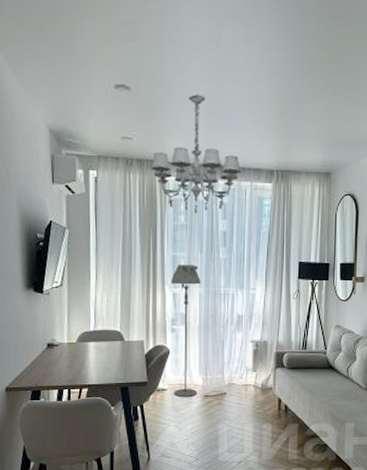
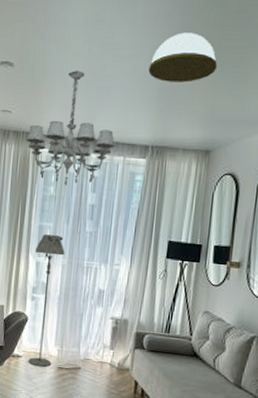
dome light: none [268,56,332,106] -> present [148,32,218,83]

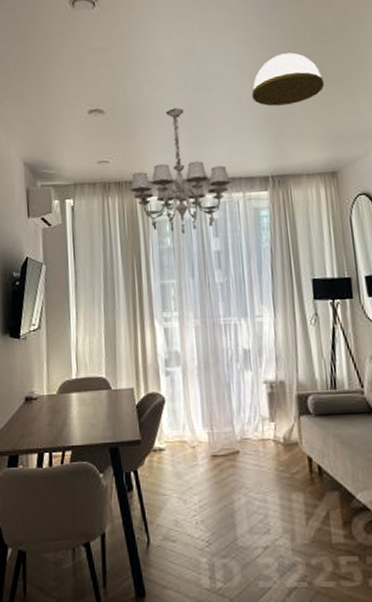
floor lamp: present [28,234,65,367] -> none [161,293,203,459]

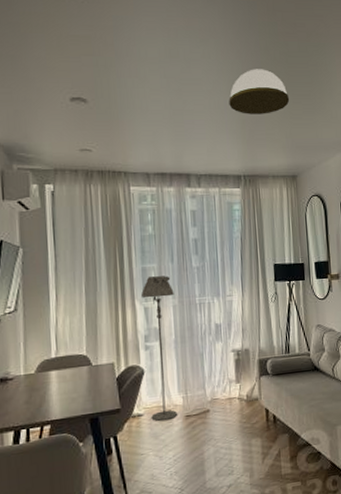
chandelier: present [130,107,231,234] -> none [113,106,209,222]
floor lamp: none [161,293,203,459] -> present [141,276,178,422]

